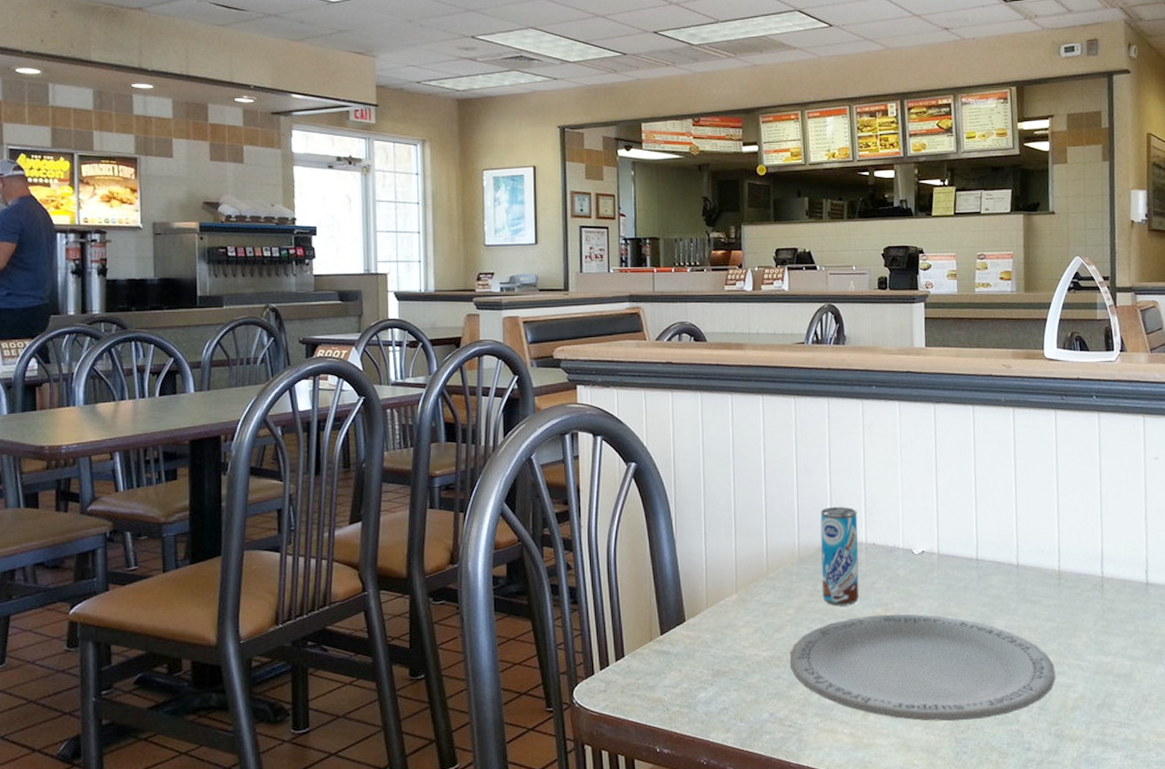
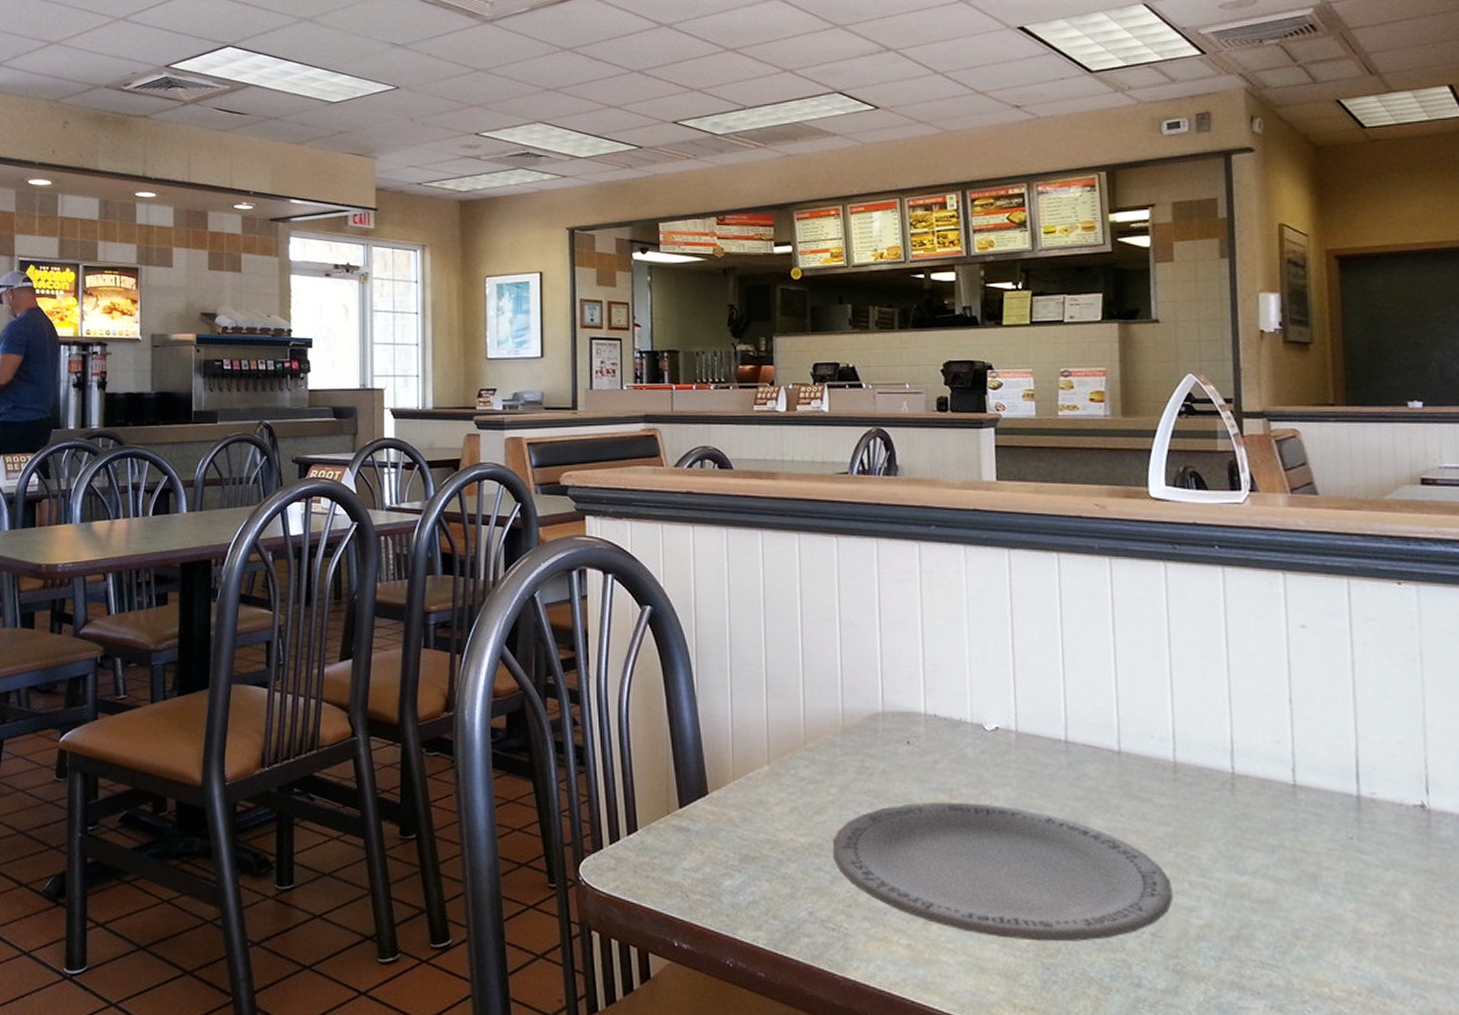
beverage can: present [820,506,860,607] -> none [868,667,918,789]

